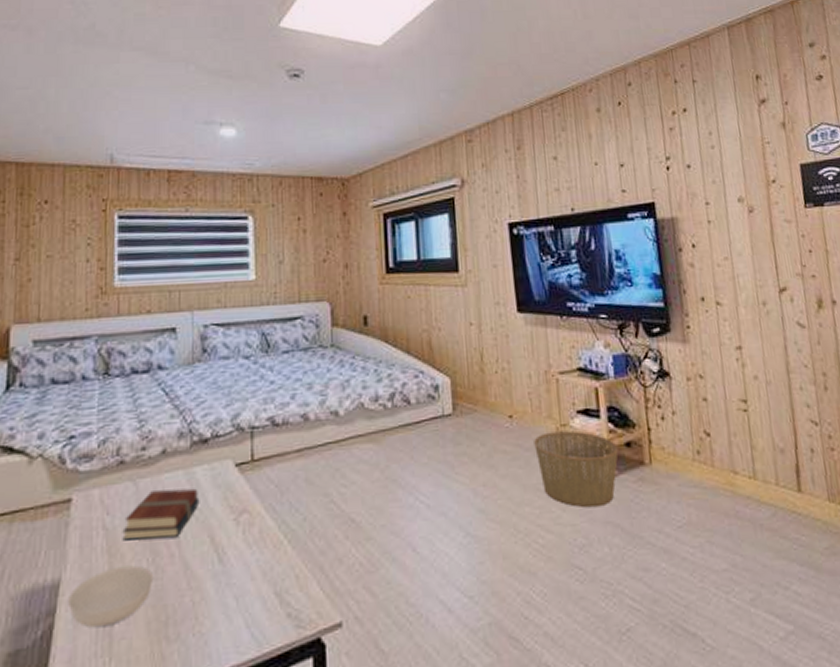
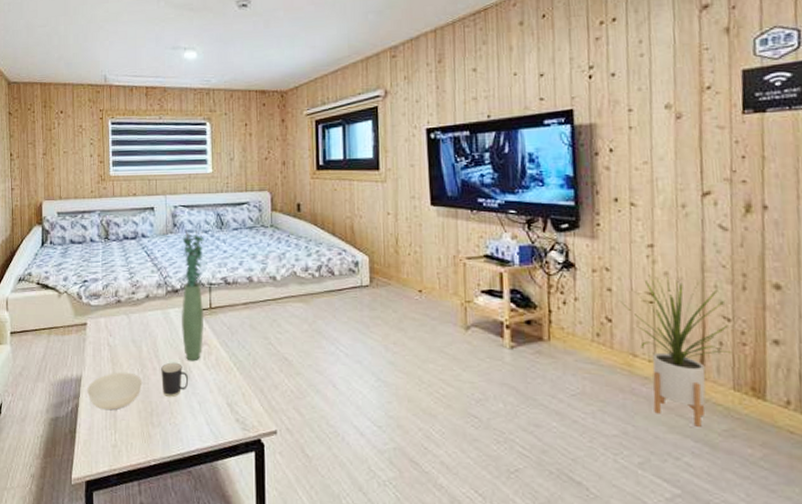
books: present [122,488,200,541] -> none [121,323,173,356]
mug: none [182,542,222,594] -> present [161,362,189,397]
vase: none [211,354,245,539] -> present [180,228,205,362]
basket: present [534,431,618,508] -> none [440,306,518,371]
house plant: none [715,380,823,548] -> present [619,275,732,427]

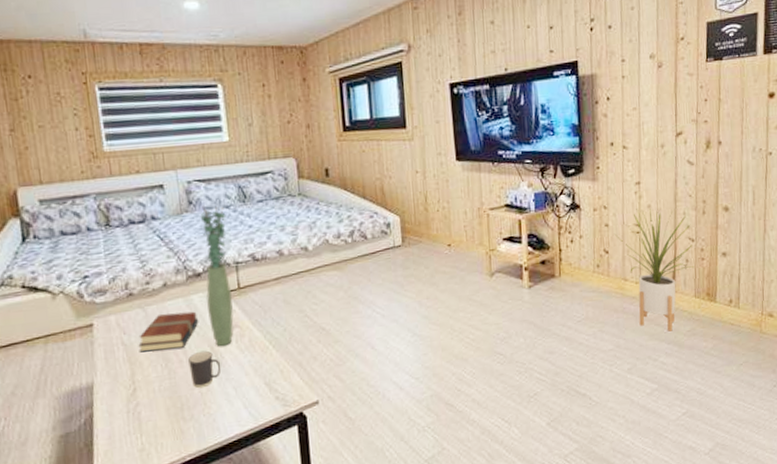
bowl: present [87,372,143,411] -> none [102,369,169,415]
books: none [121,323,173,356] -> present [138,311,199,353]

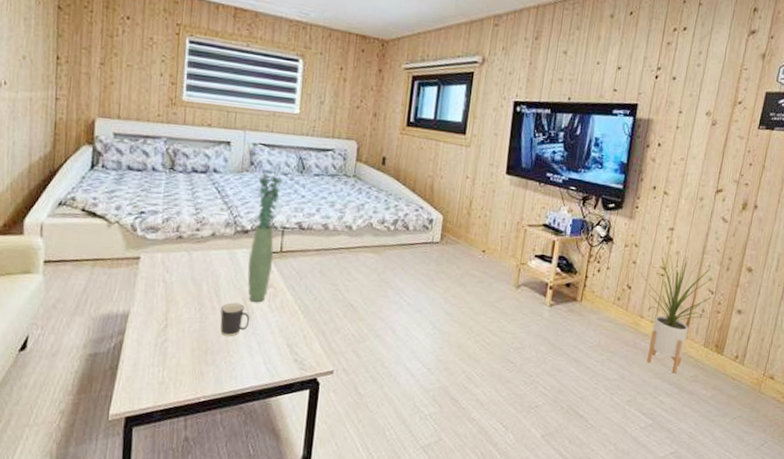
books: present [138,311,199,353] -> none [177,261,238,296]

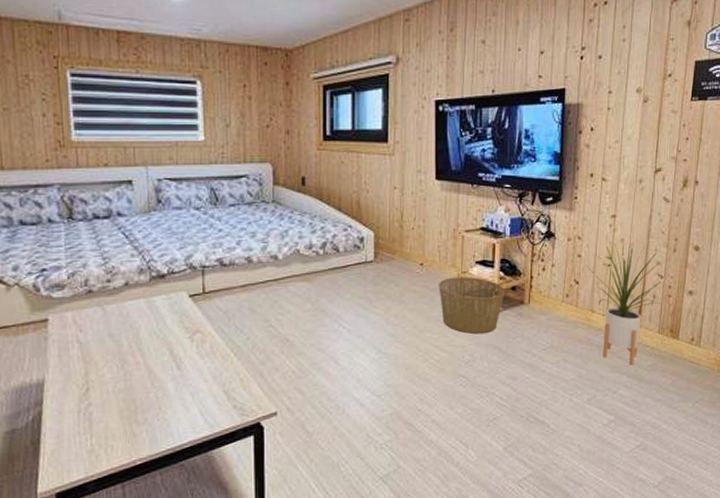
mug: present [220,302,250,336] -> none [146,354,180,391]
vase: present [247,168,283,303] -> none [168,205,197,352]
basket: none [497,267,560,325] -> present [439,277,505,335]

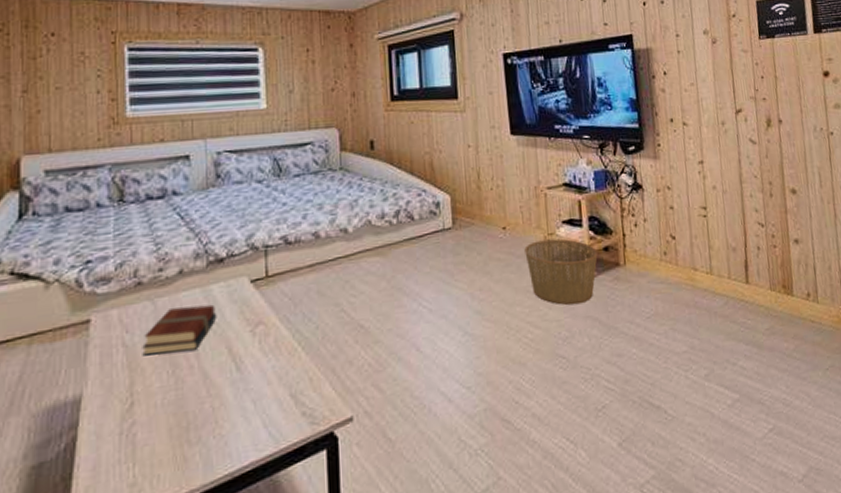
books: none [94,313,160,352] -> present [142,304,217,356]
house plant: present [585,242,661,365] -> none [680,190,767,330]

